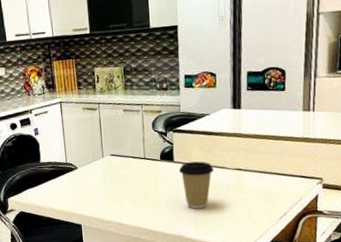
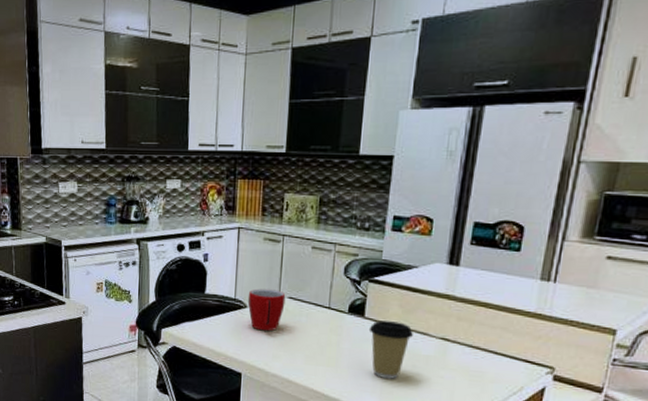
mug: none [77,150,109,187] -> present [247,288,286,332]

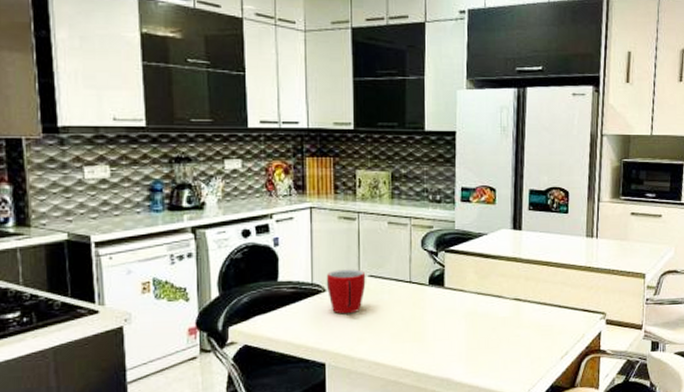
coffee cup: present [368,320,413,379] -> none [449,288,489,345]

